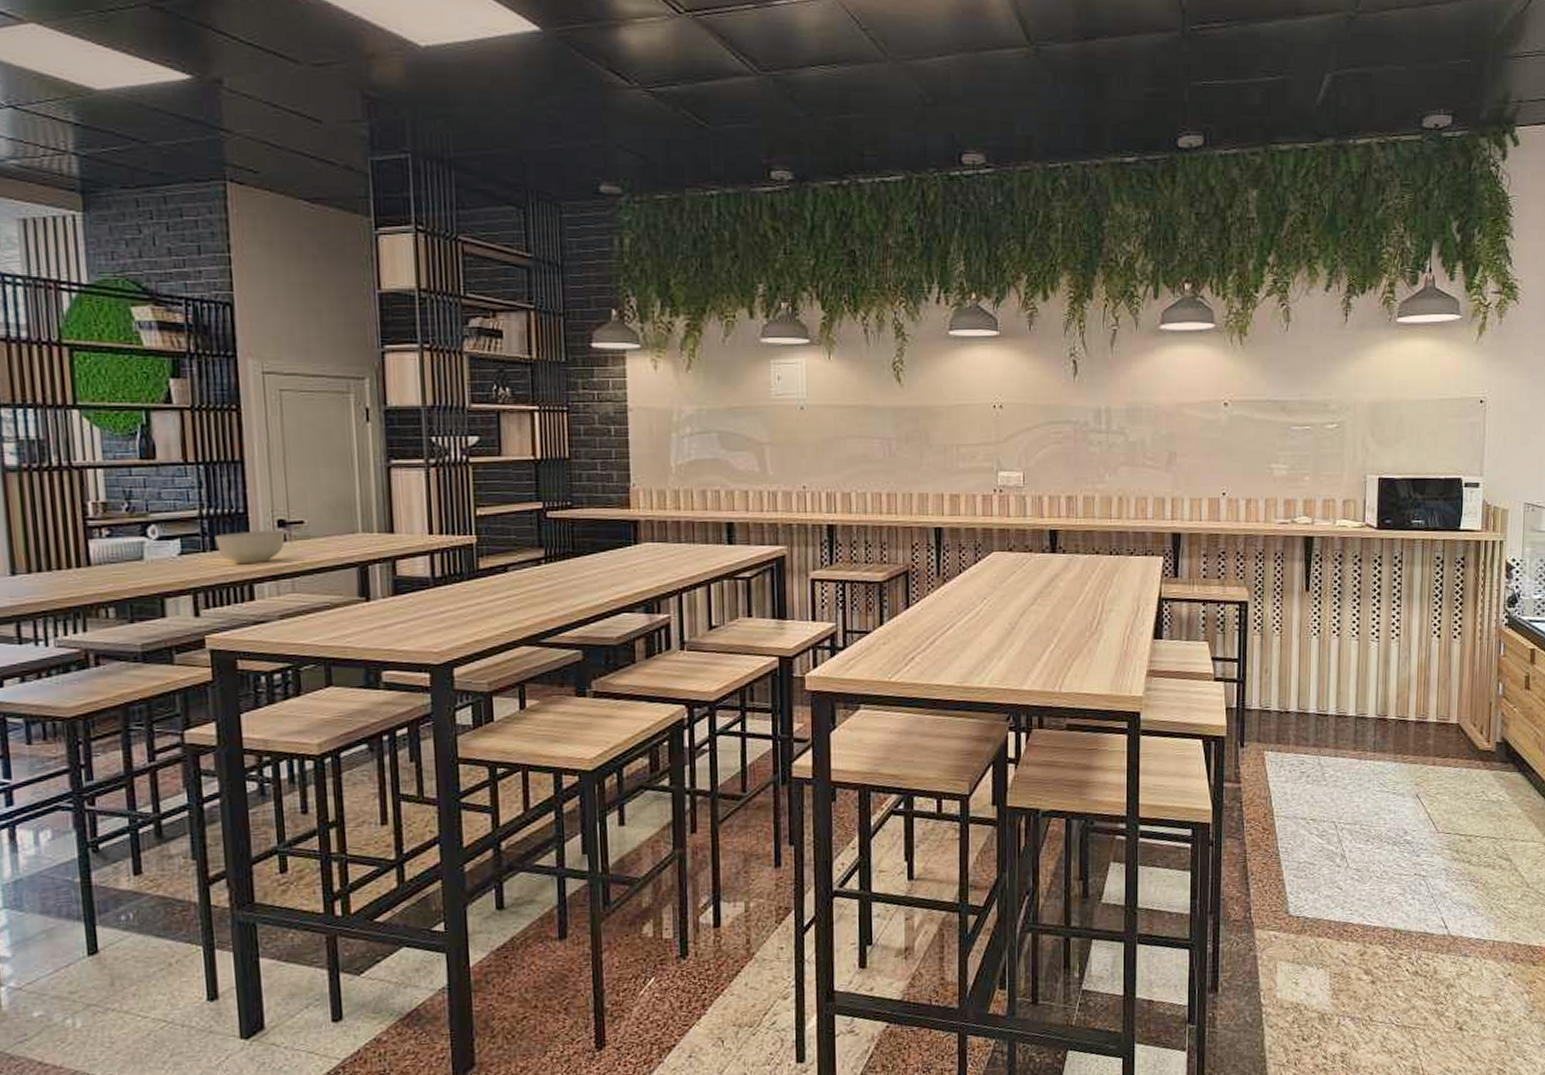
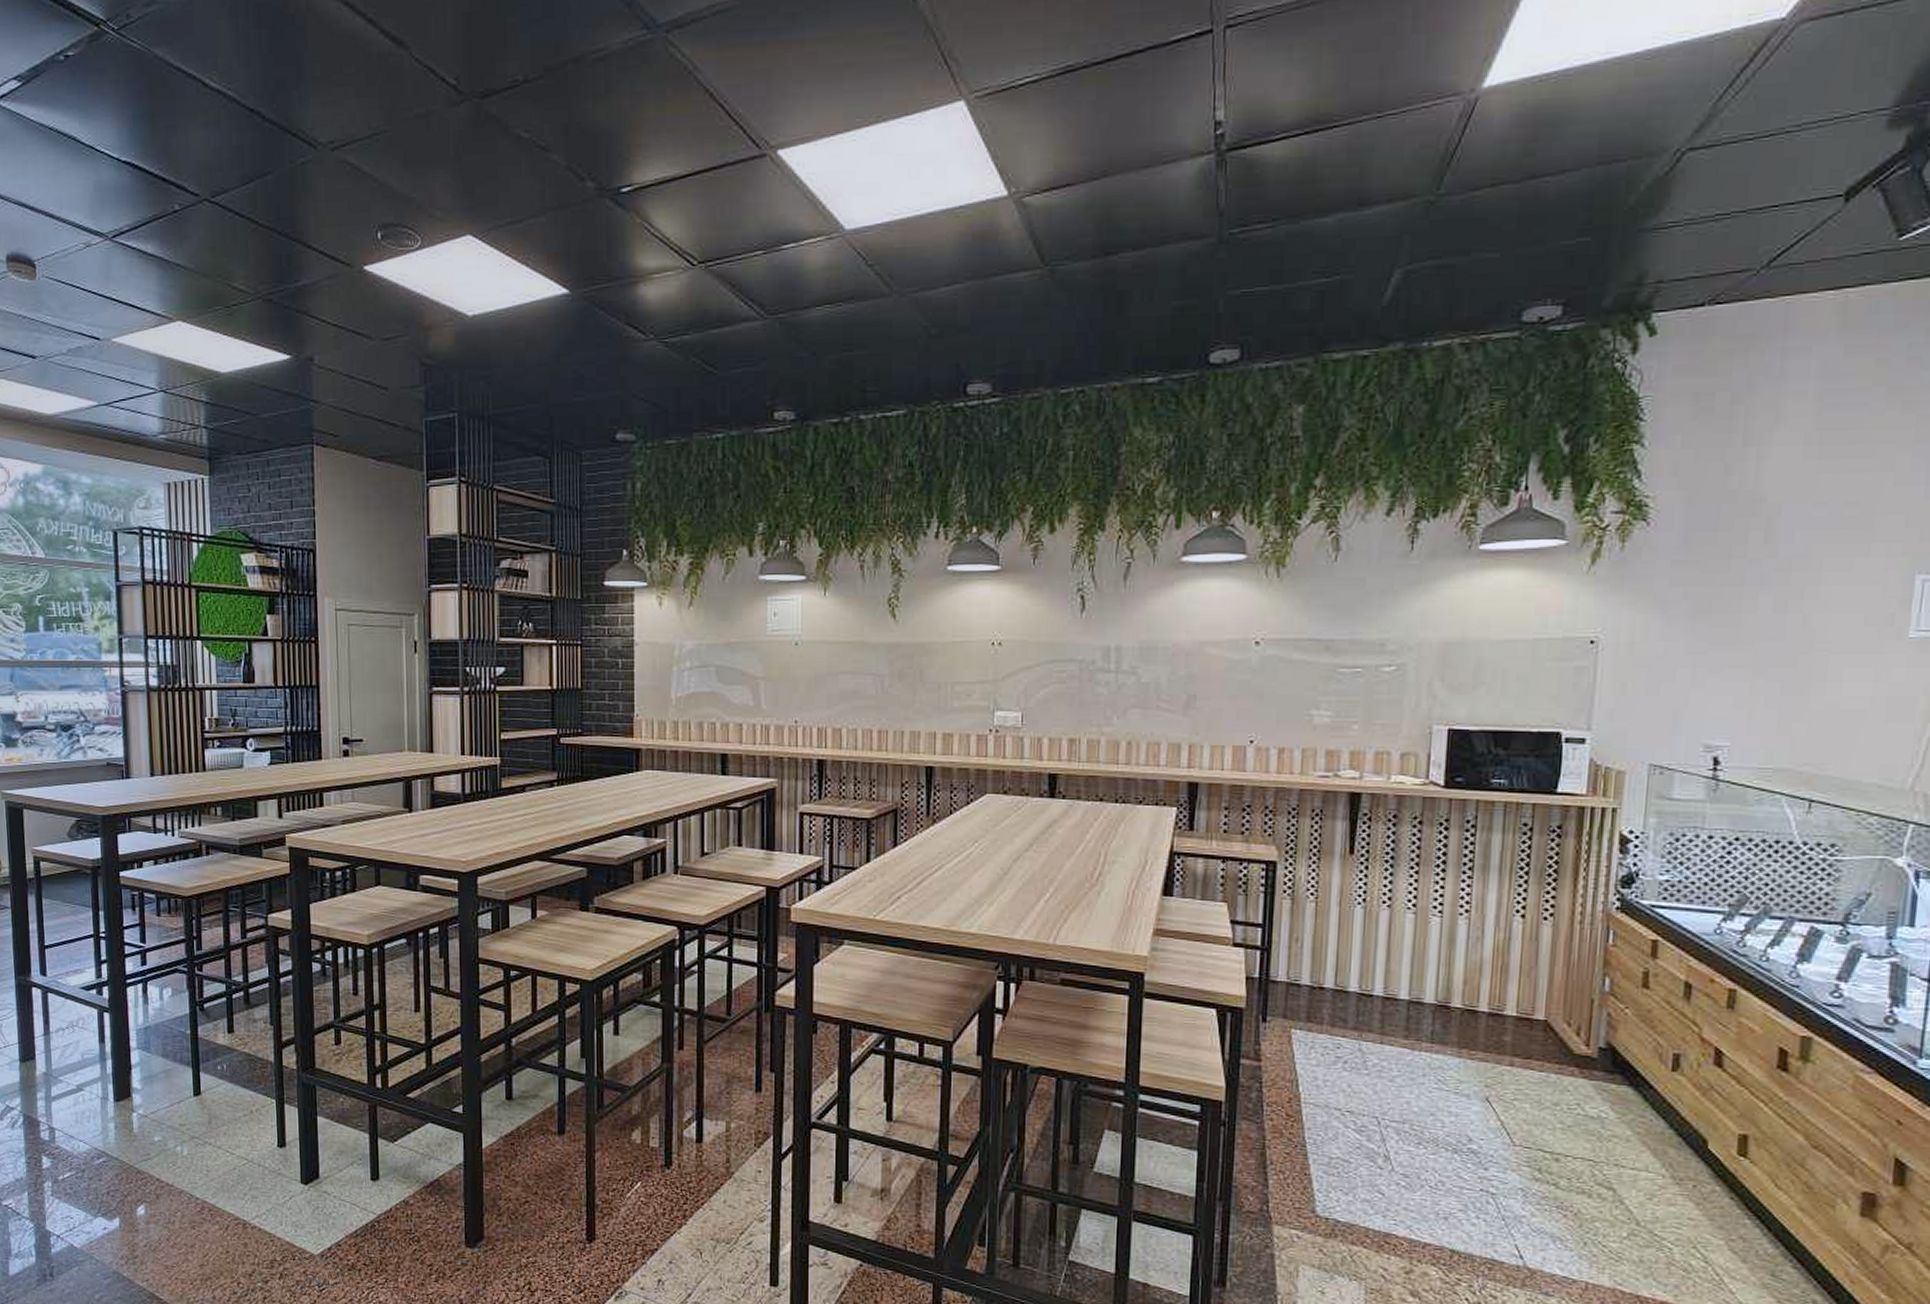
bowl: present [214,529,286,565] -> none [295,746,349,775]

